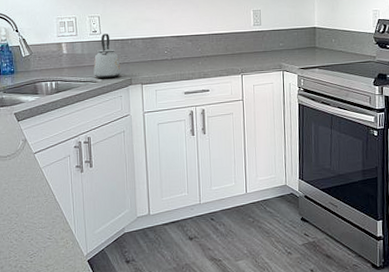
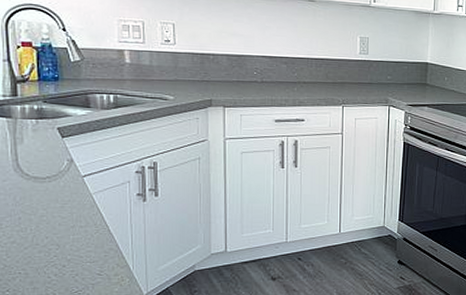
kettle: present [93,33,121,79] -> none [164,45,199,97]

